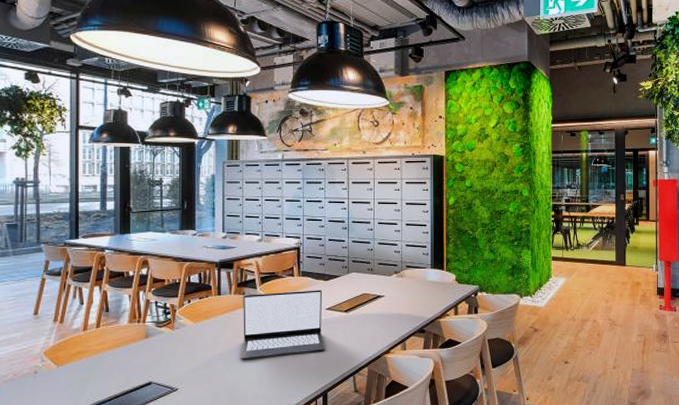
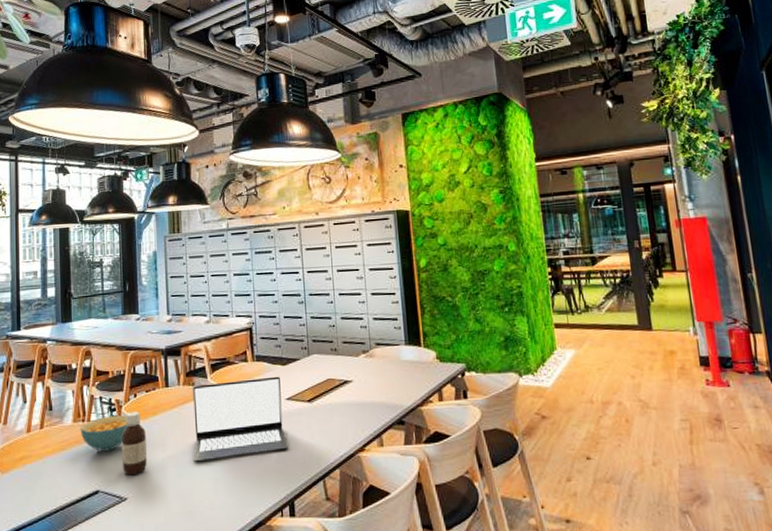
cereal bowl: none [136,318,181,349] -> present [81,415,128,452]
bottle: none [174,315,198,370] -> present [121,411,147,476]

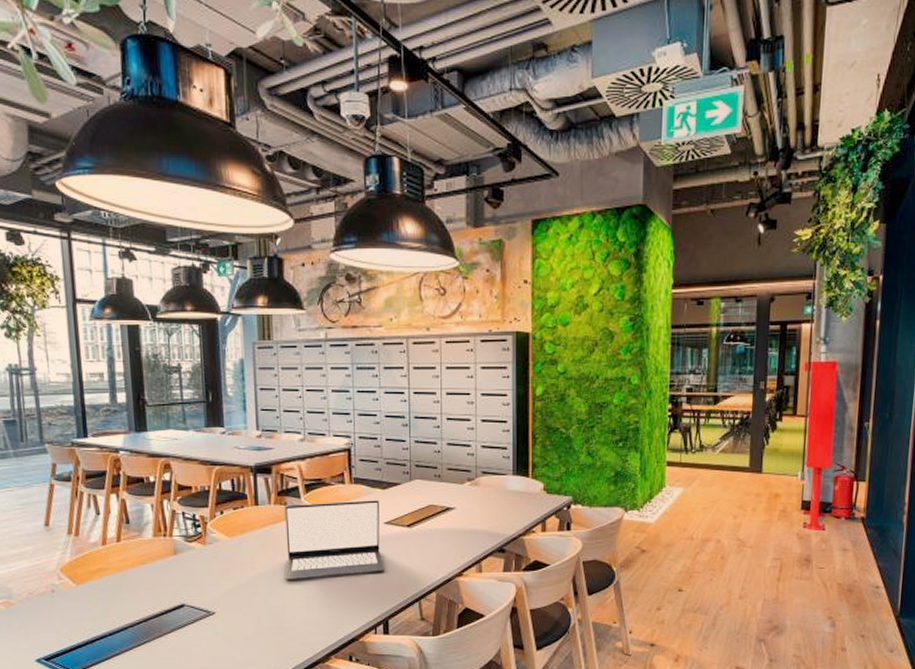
cereal bowl: present [81,415,128,452] -> none [162,531,214,567]
bottle: present [121,411,147,476] -> none [207,529,236,591]

